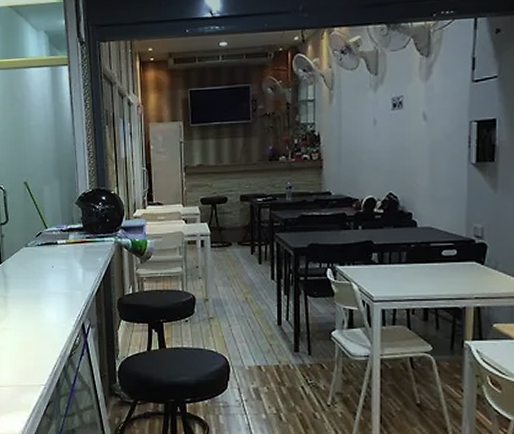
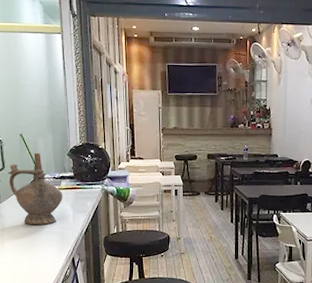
ceremonial vessel: none [11,202,71,286] -> present [7,152,63,226]

